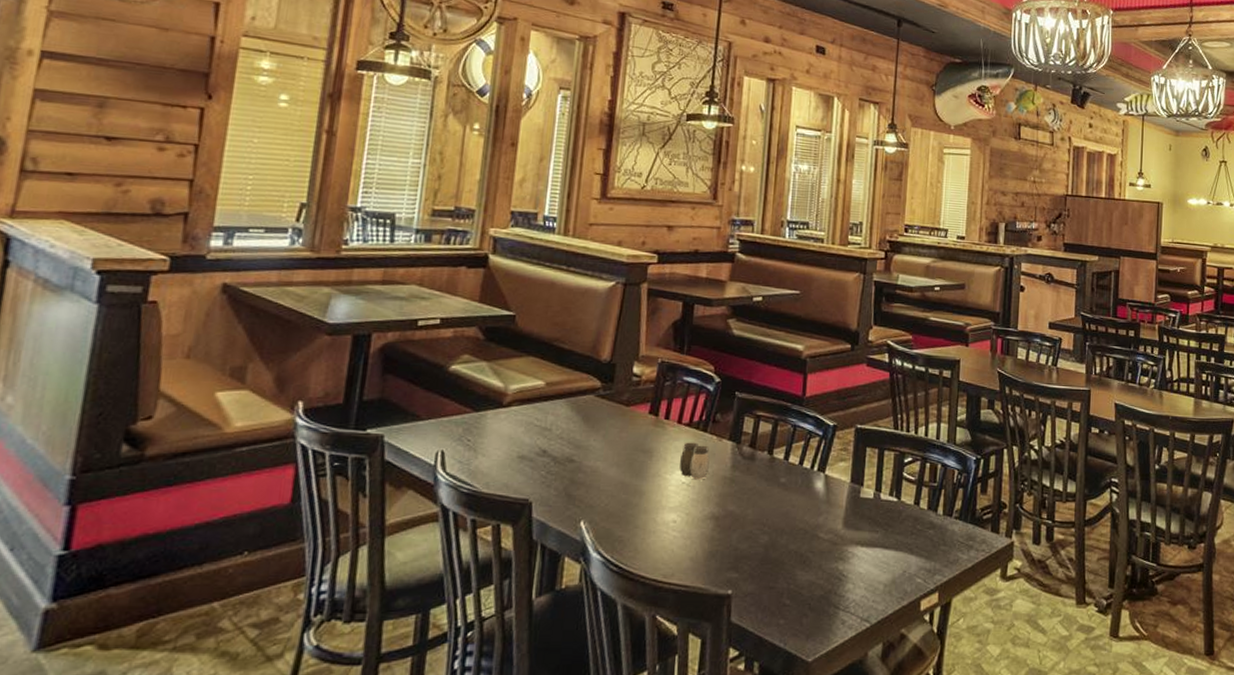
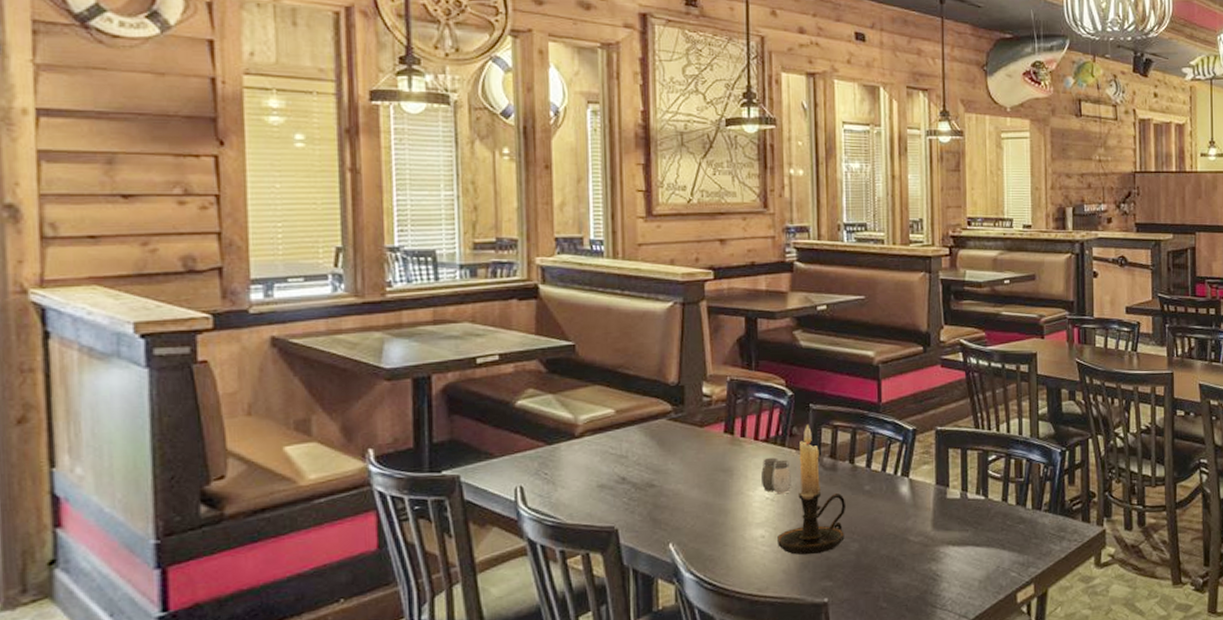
candle holder: none [688,412,761,544] -> present [777,425,847,556]

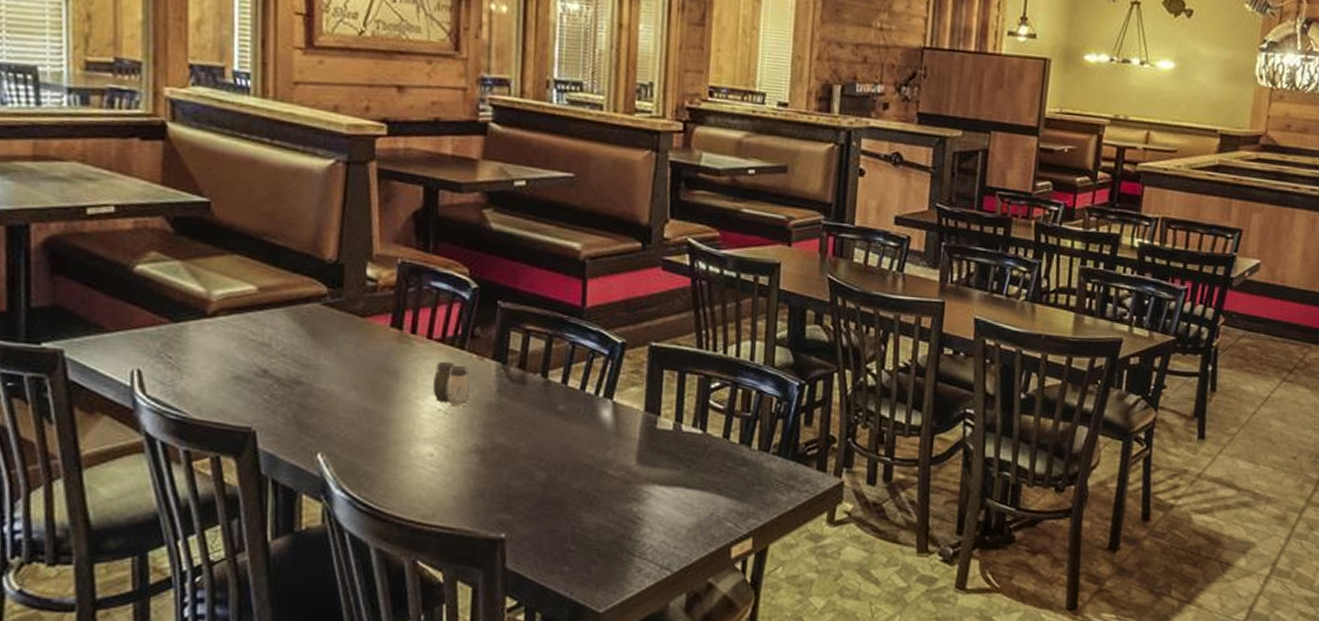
candle holder: present [777,425,847,556] -> none [449,326,535,481]

